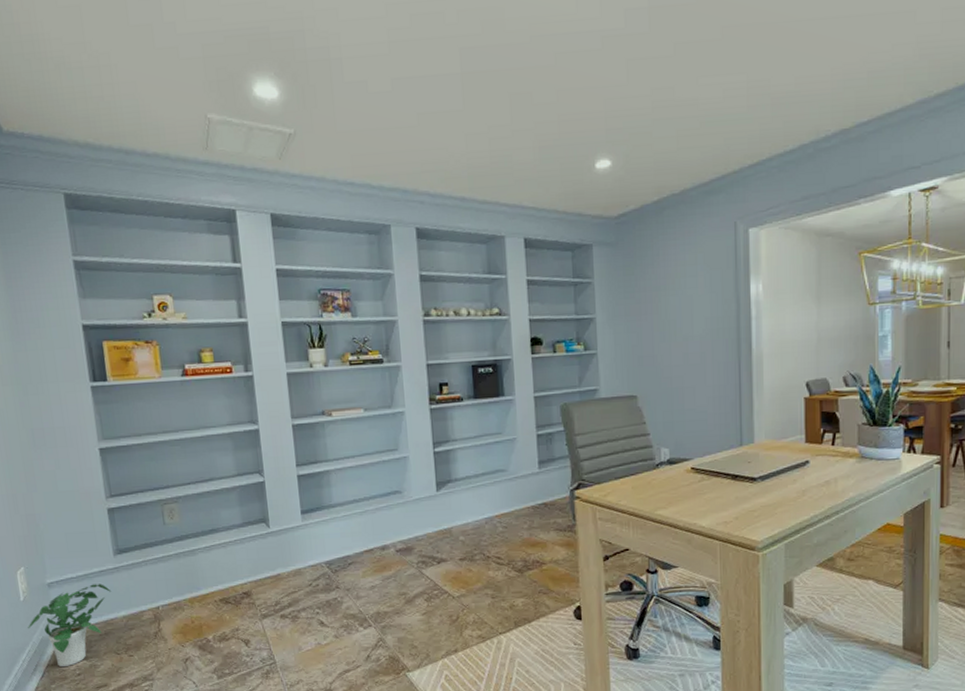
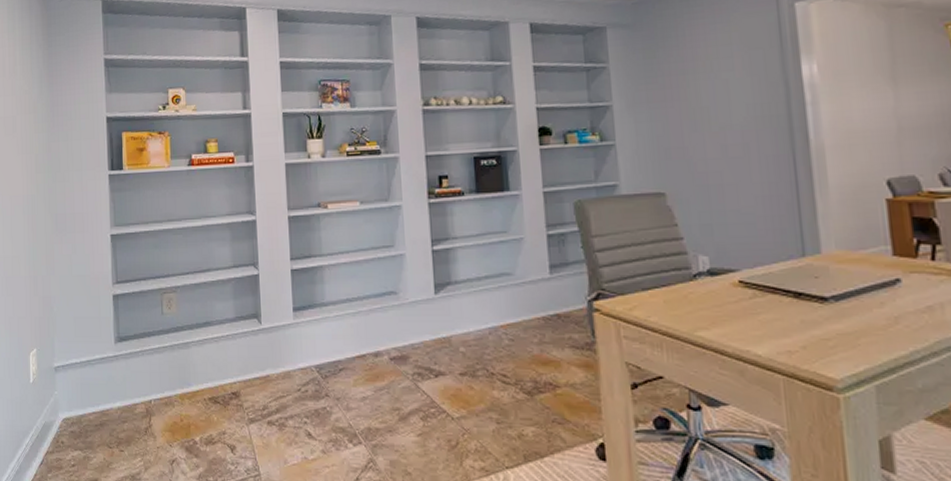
potted plant: present [28,584,112,668] -> none [34,371,110,456]

